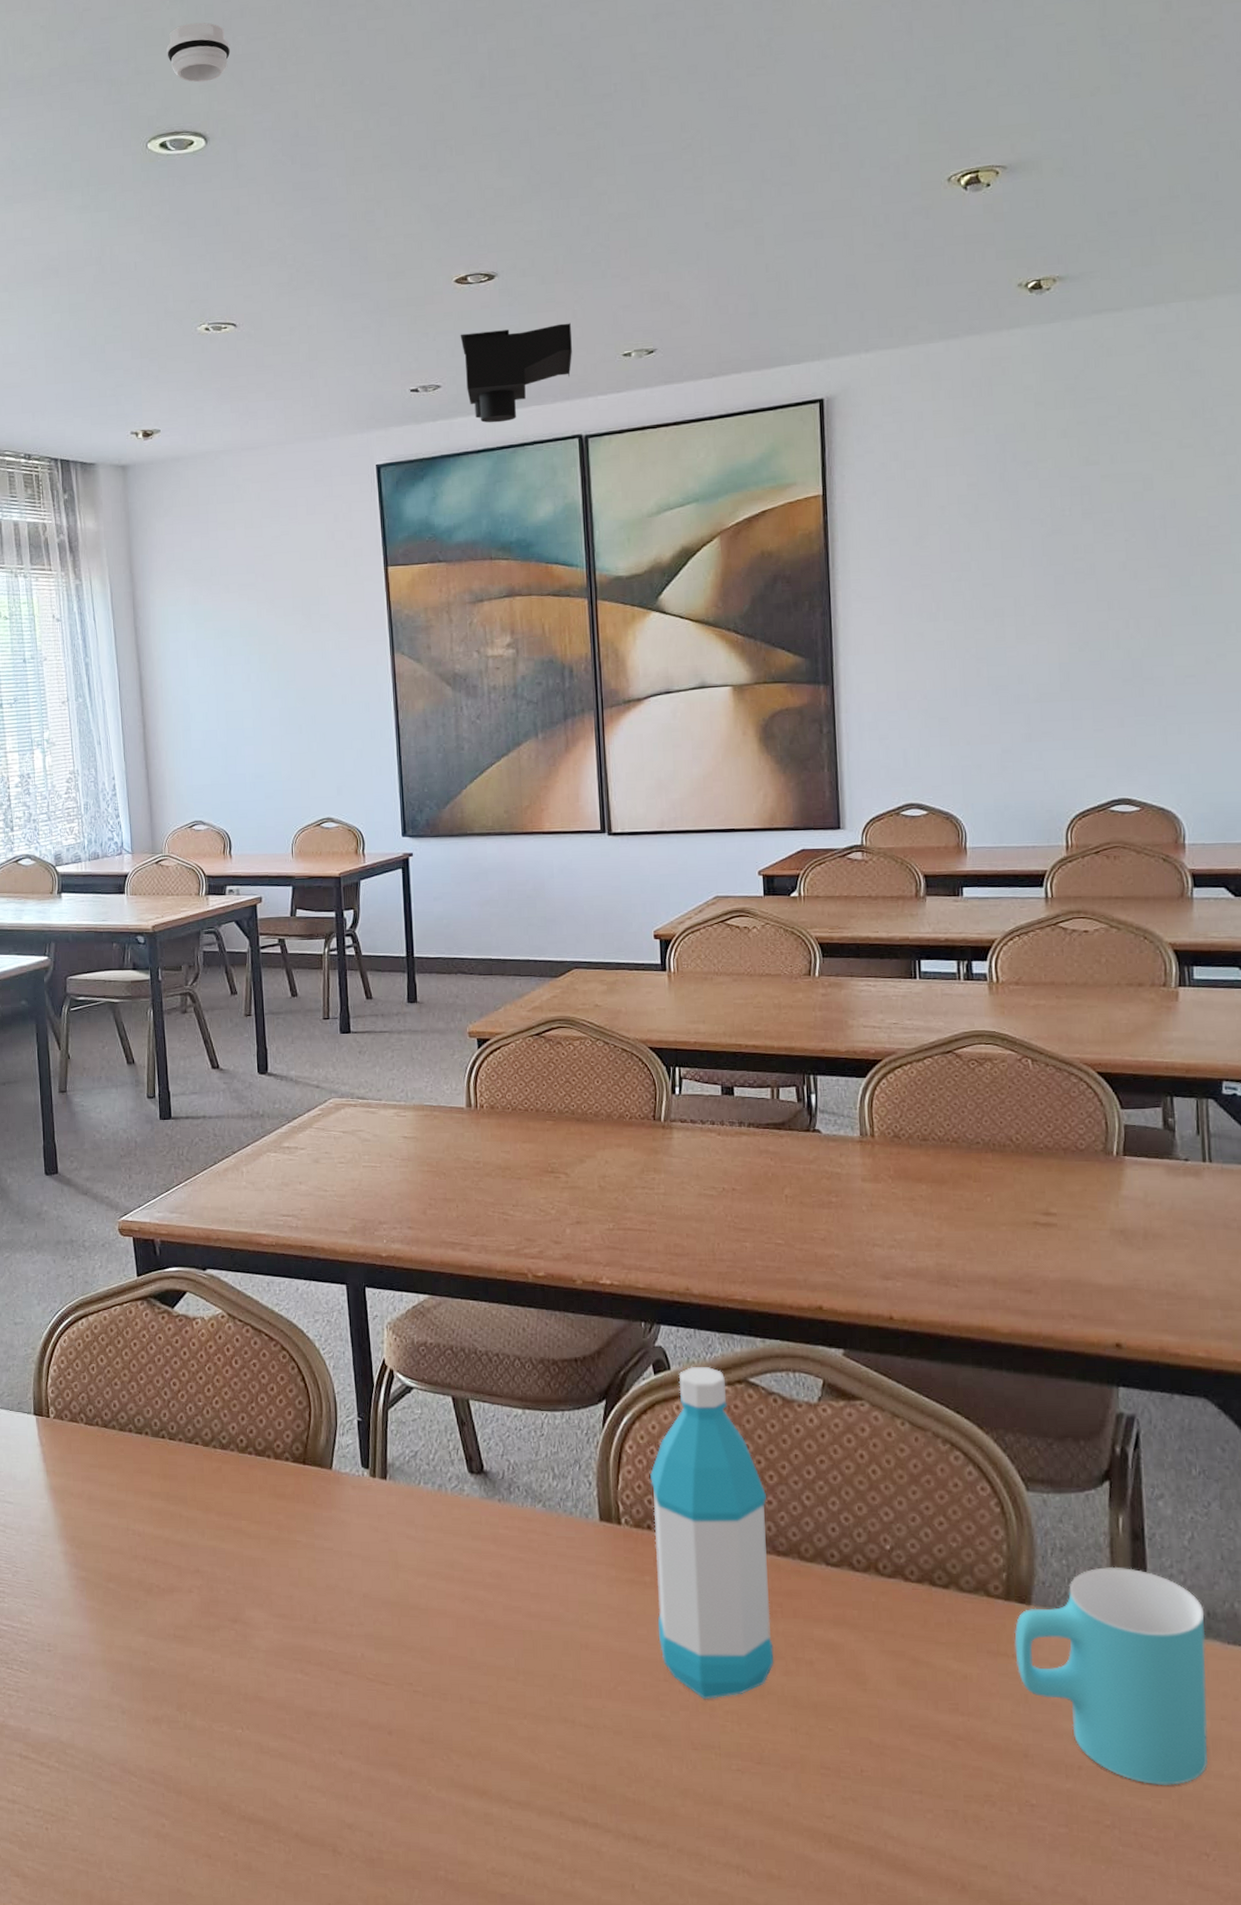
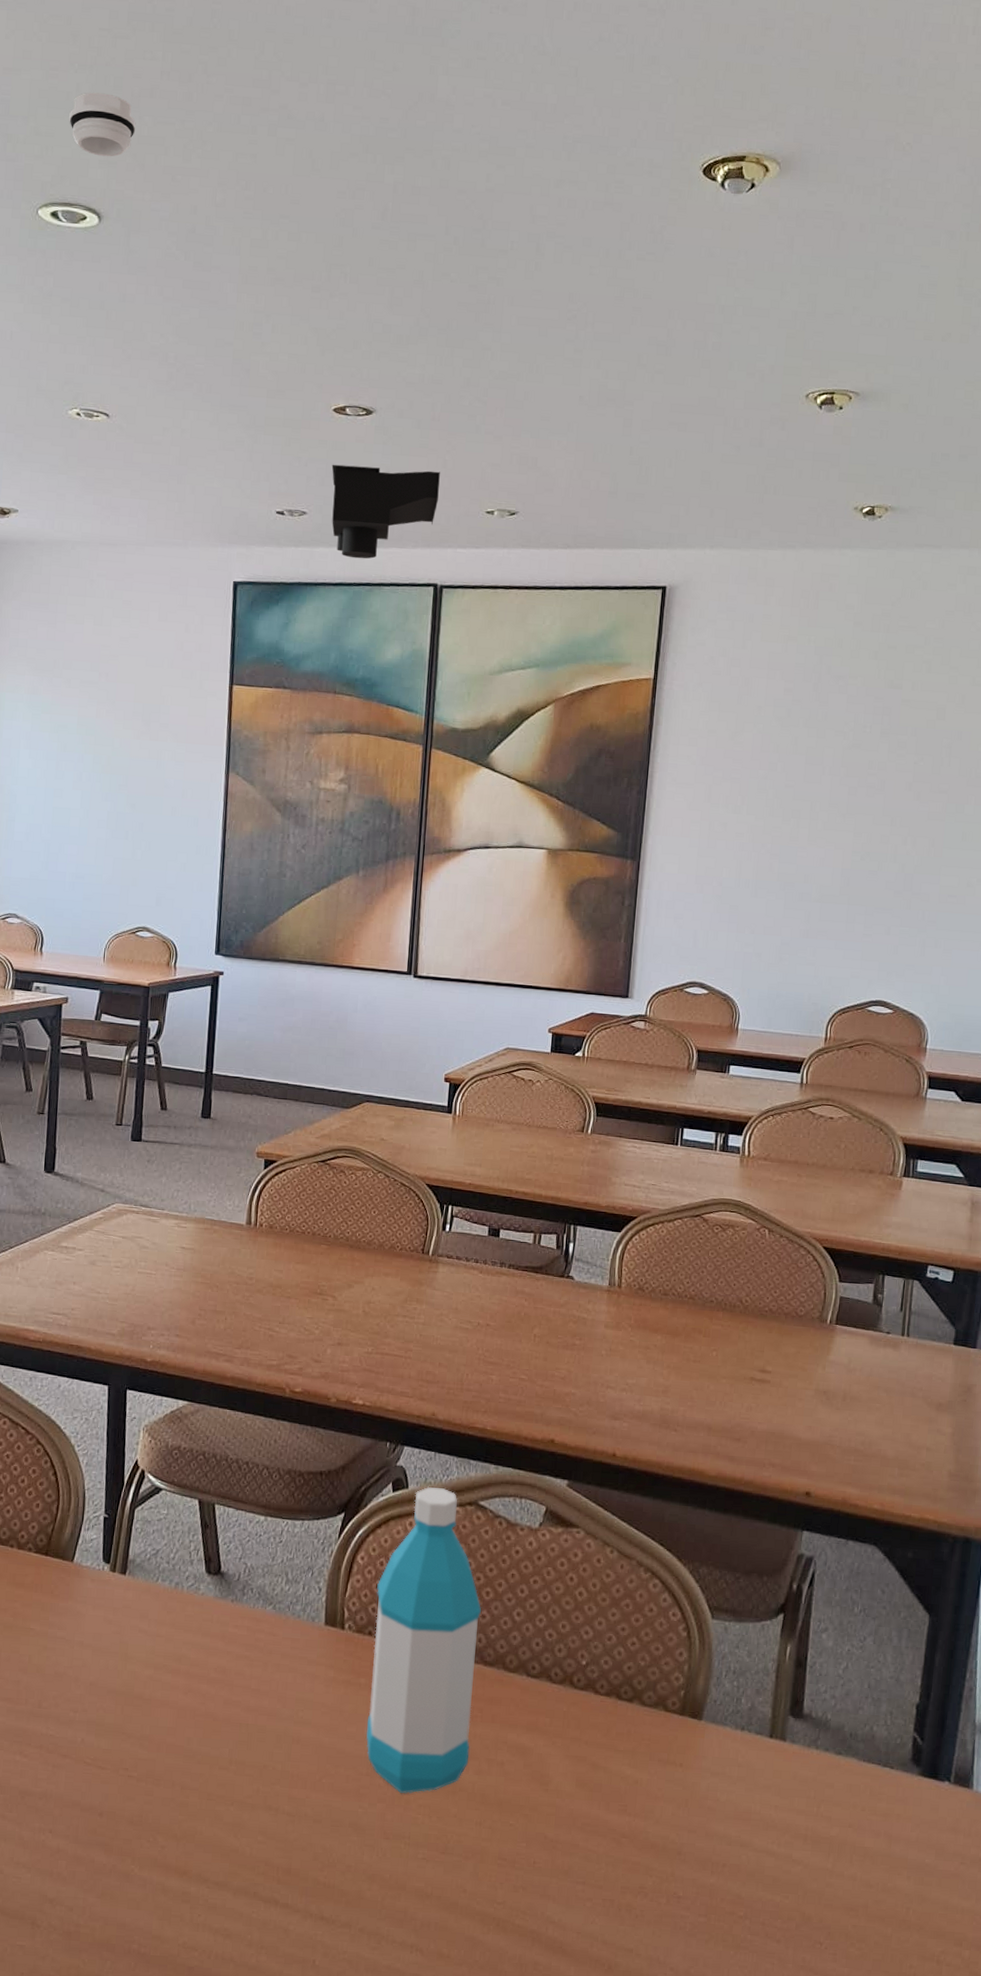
cup: present [1014,1566,1208,1785] -> none [682,1689,848,1883]

